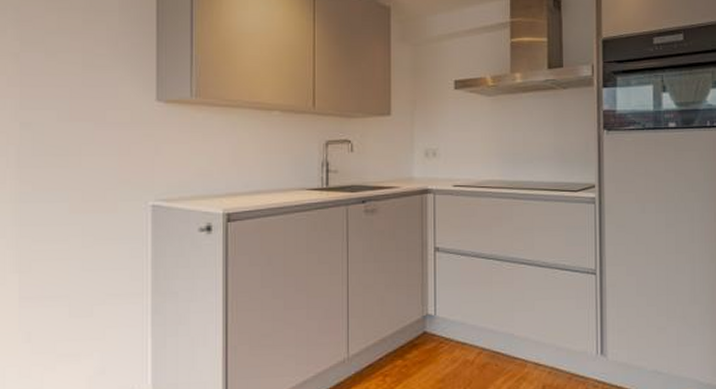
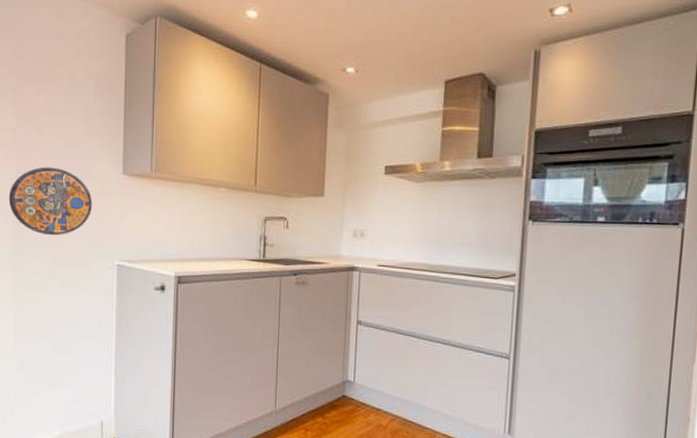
manhole cover: none [10,96,120,177] -> present [8,167,93,236]

